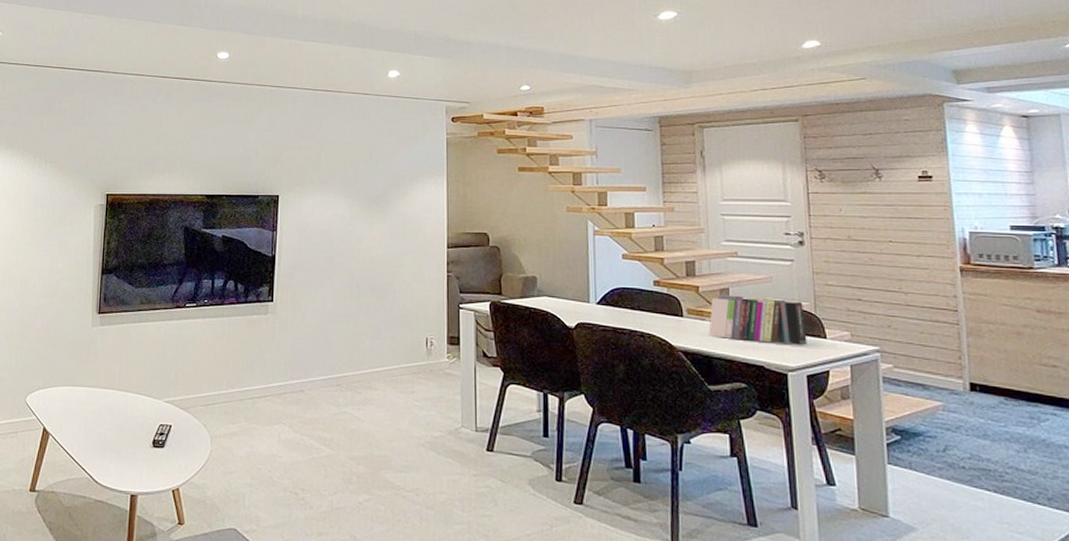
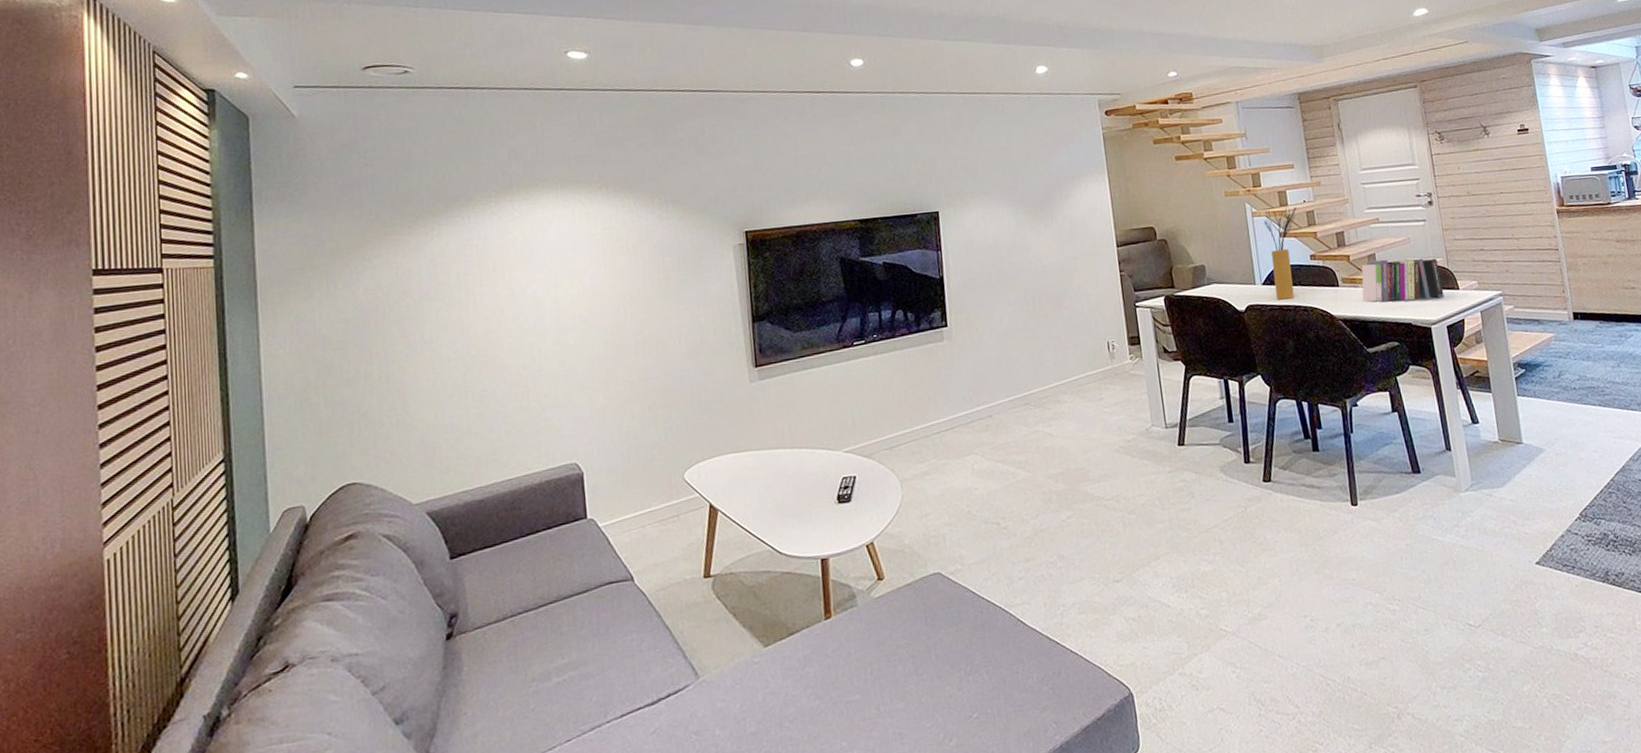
vase: none [605,230,644,322] -> present [1263,206,1297,300]

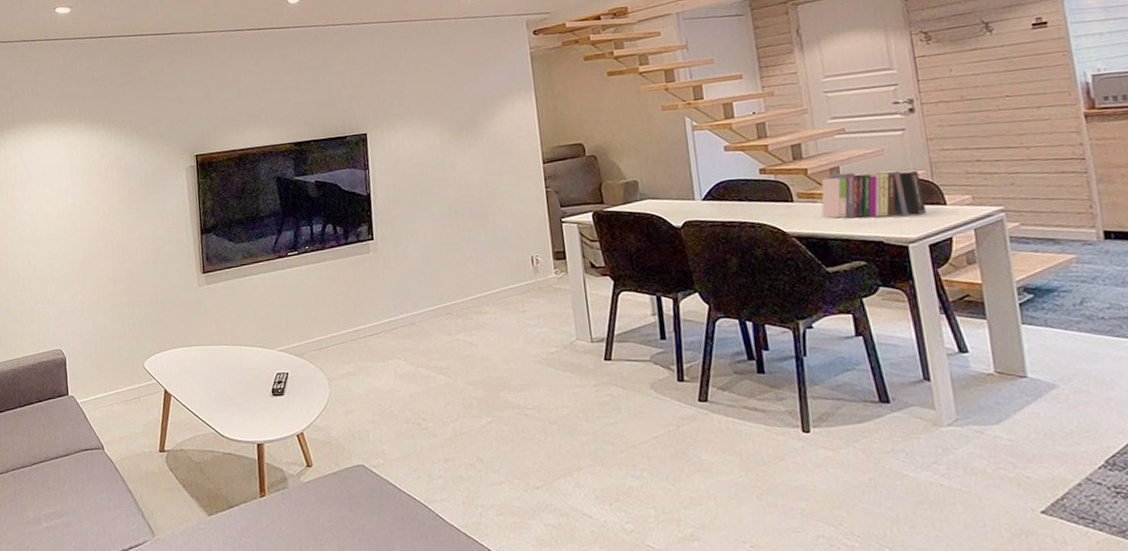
vase: present [1263,206,1297,300] -> none [705,119,745,216]

